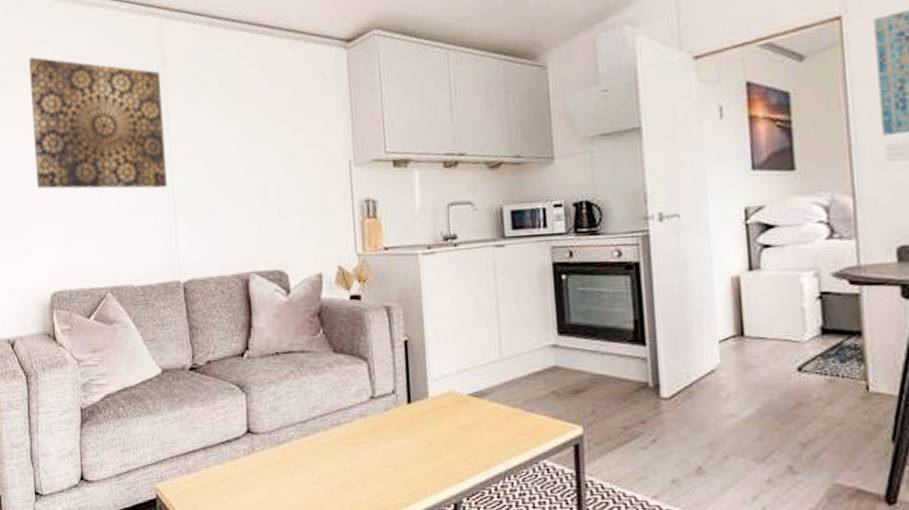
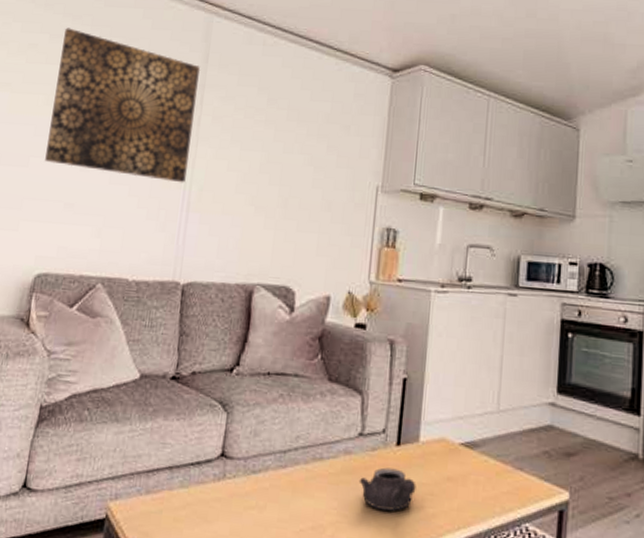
teapot: none [377,425,432,463] -> present [359,467,416,511]

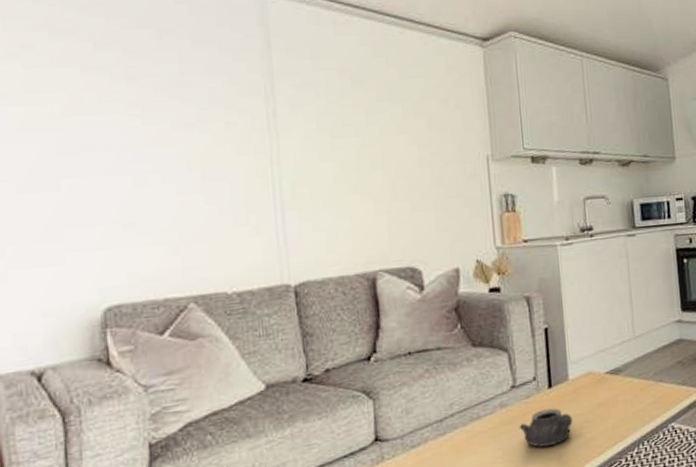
wall art: present [45,28,201,183] -> none [69,21,273,183]

